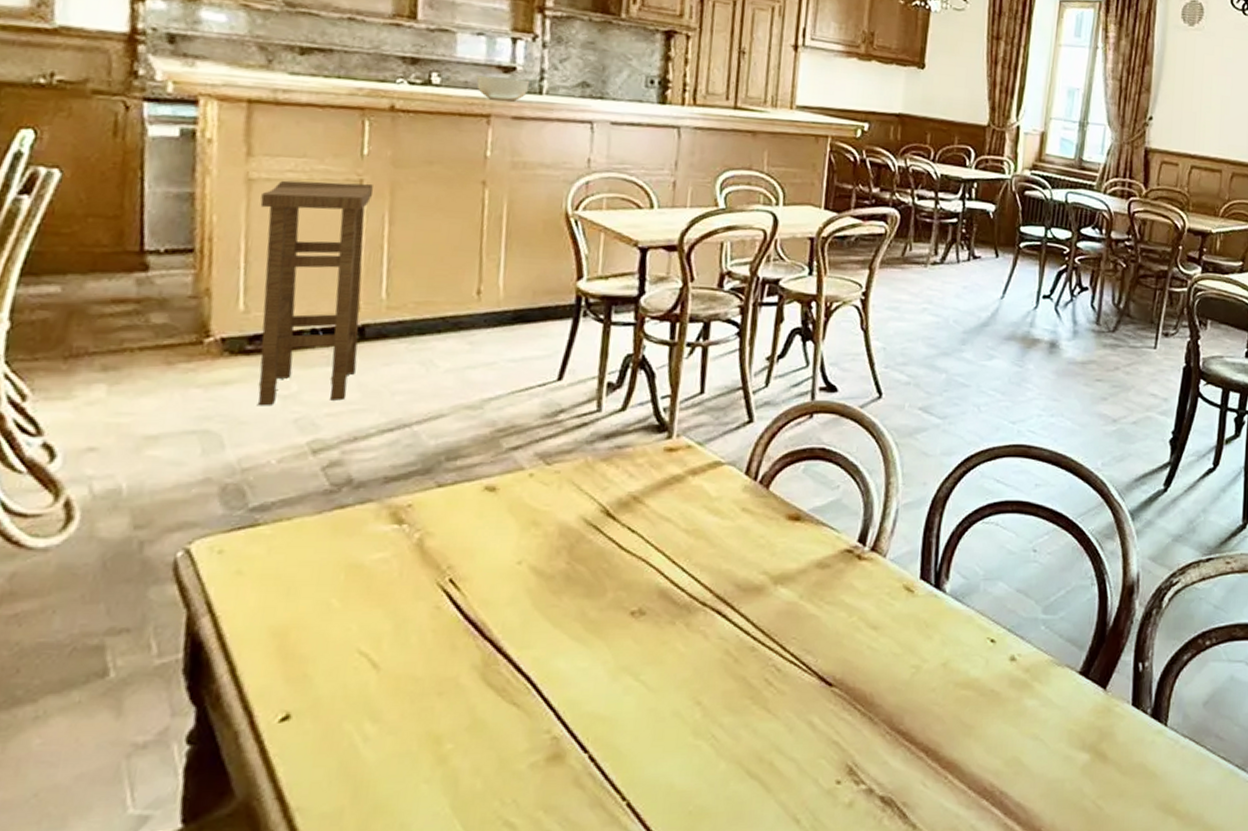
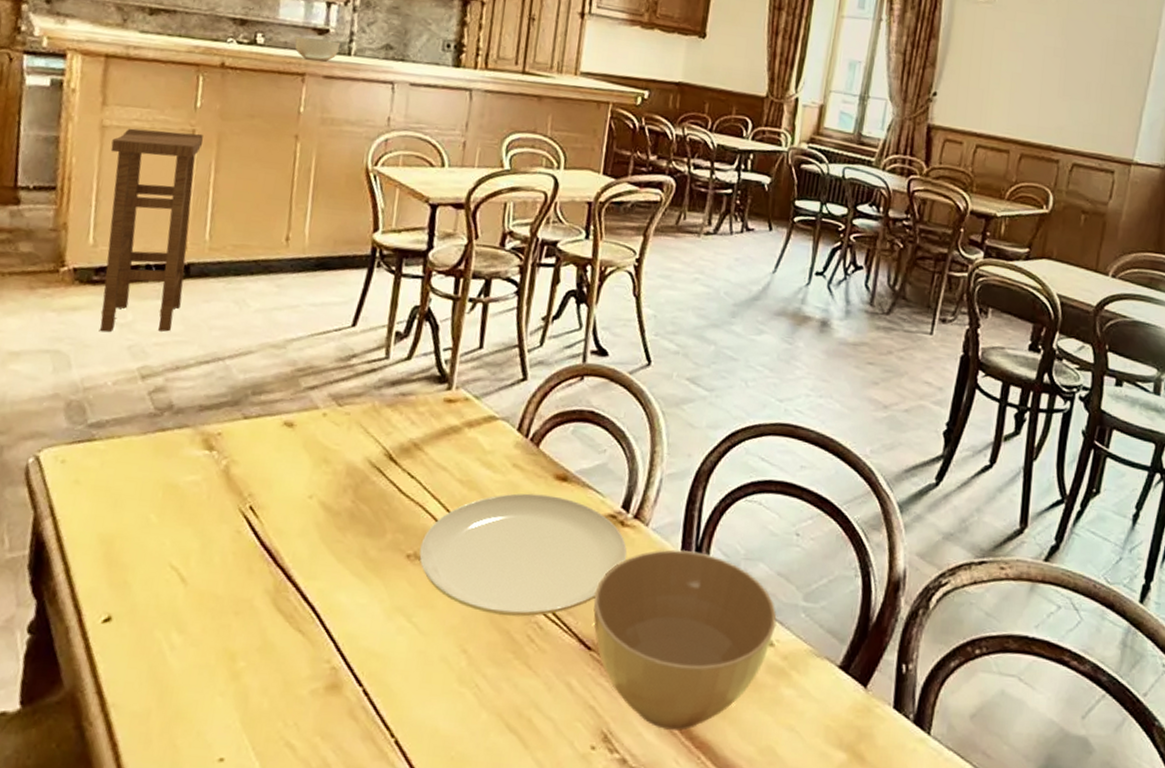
plate: none [644,536,866,662] -> present [419,493,628,617]
bowl: none [832,576,1018,754] -> present [593,549,777,731]

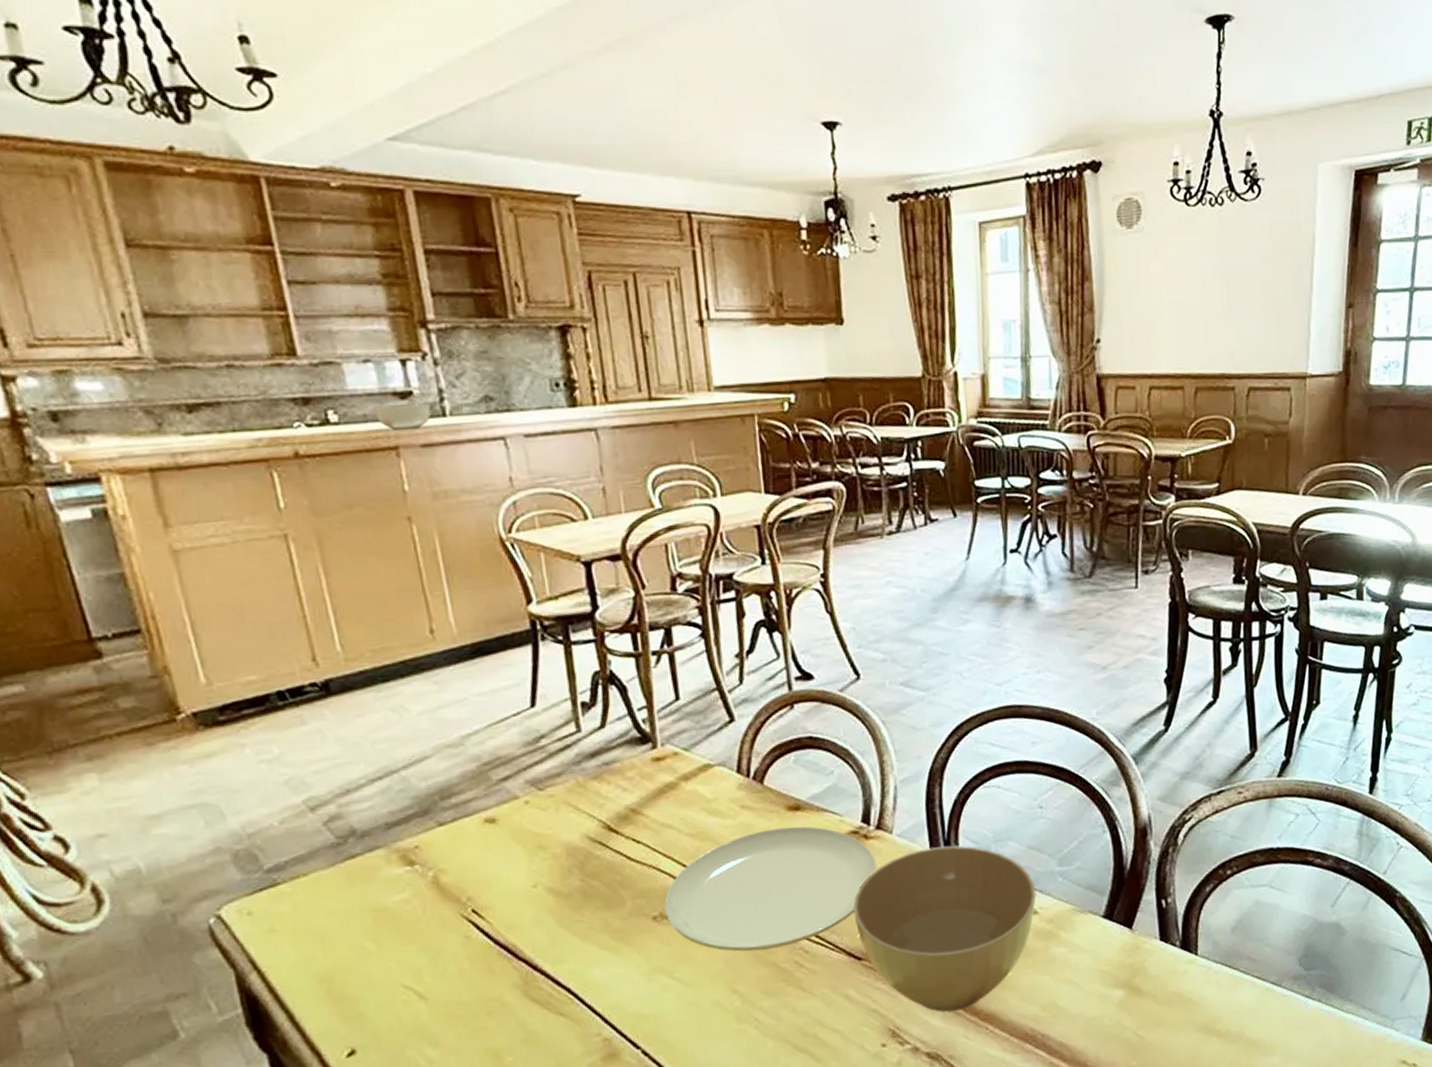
bar stool: present [100,128,203,332] -> none [190,538,331,773]

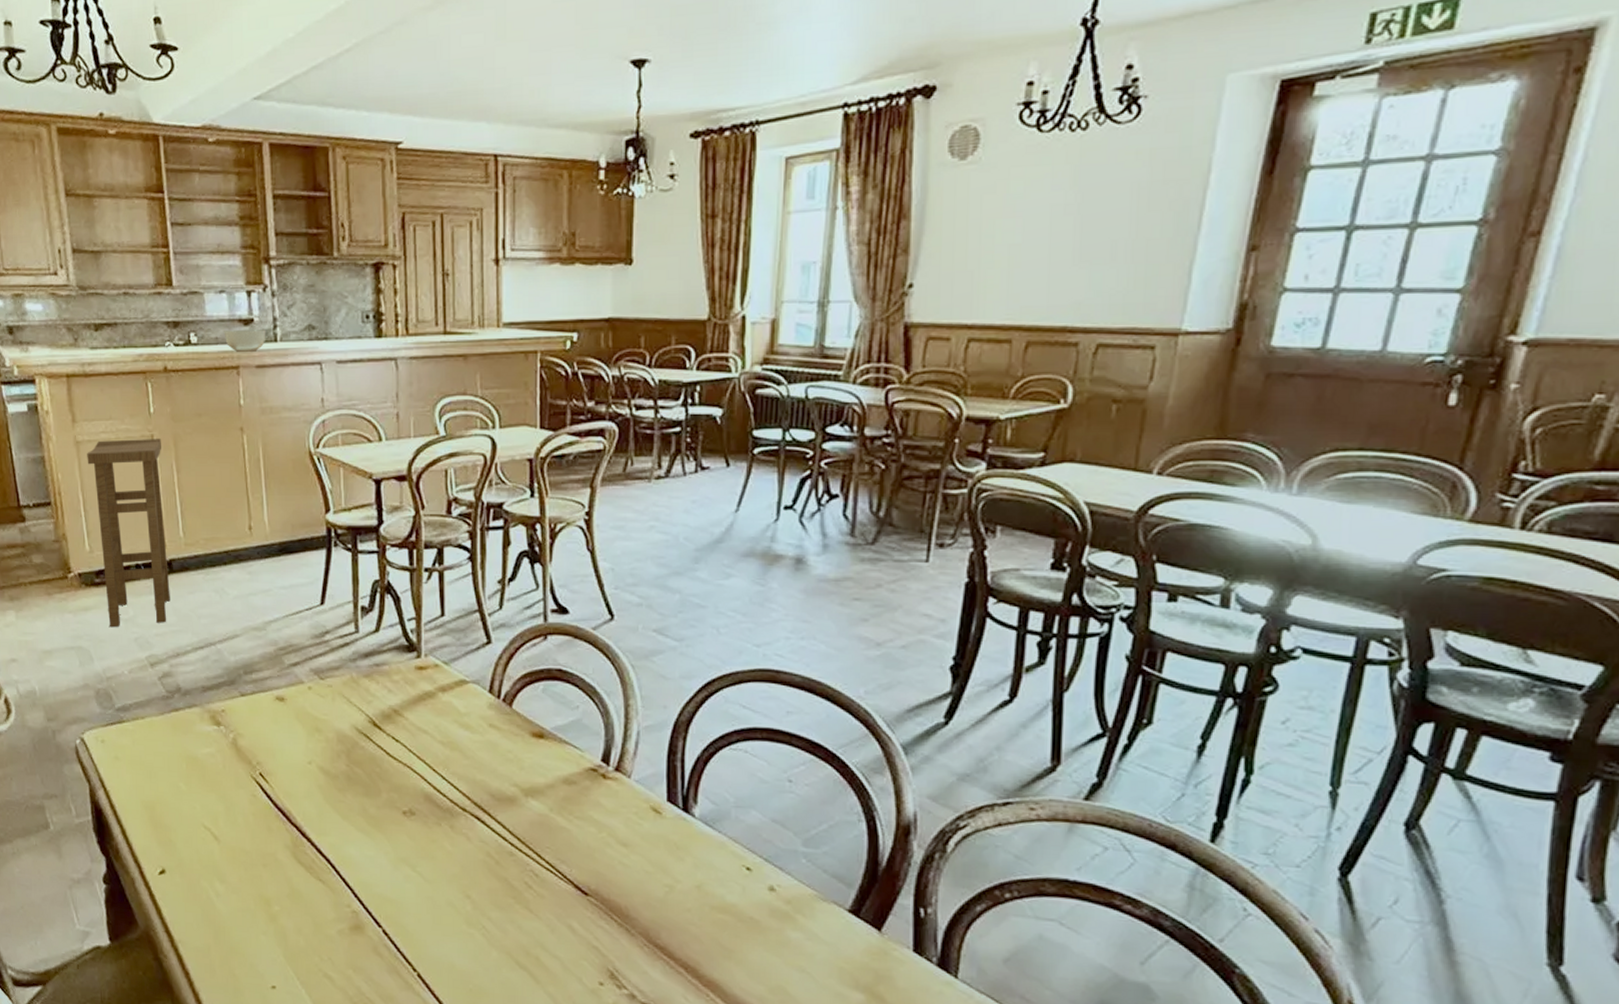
bar stool: none [190,538,331,773] -> present [87,439,170,628]
plate: present [664,826,878,952] -> none [414,751,613,866]
bowl: present [853,845,1036,1012] -> none [584,799,776,970]

